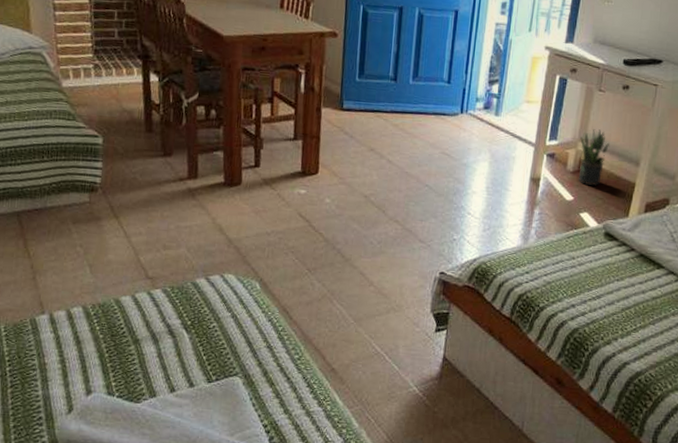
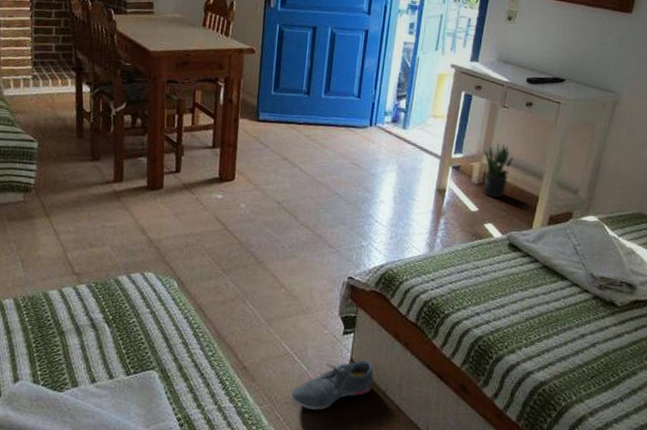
shoe: none [381,357,468,410] -> present [290,360,374,410]

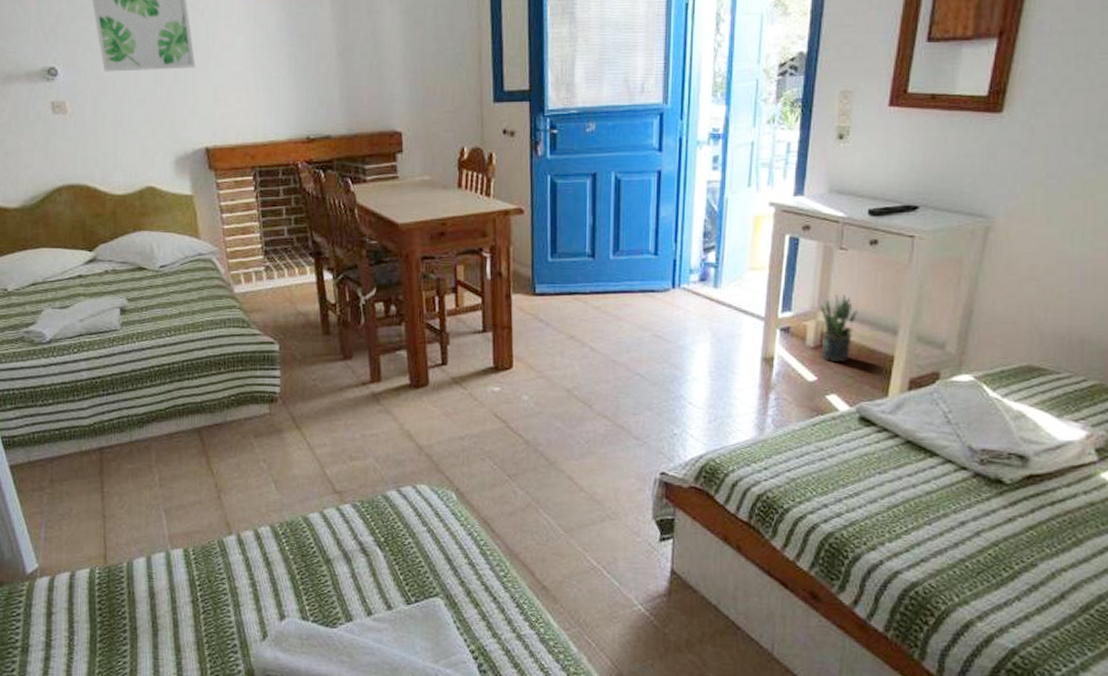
shoe: present [290,360,374,410] -> none [601,570,702,632]

